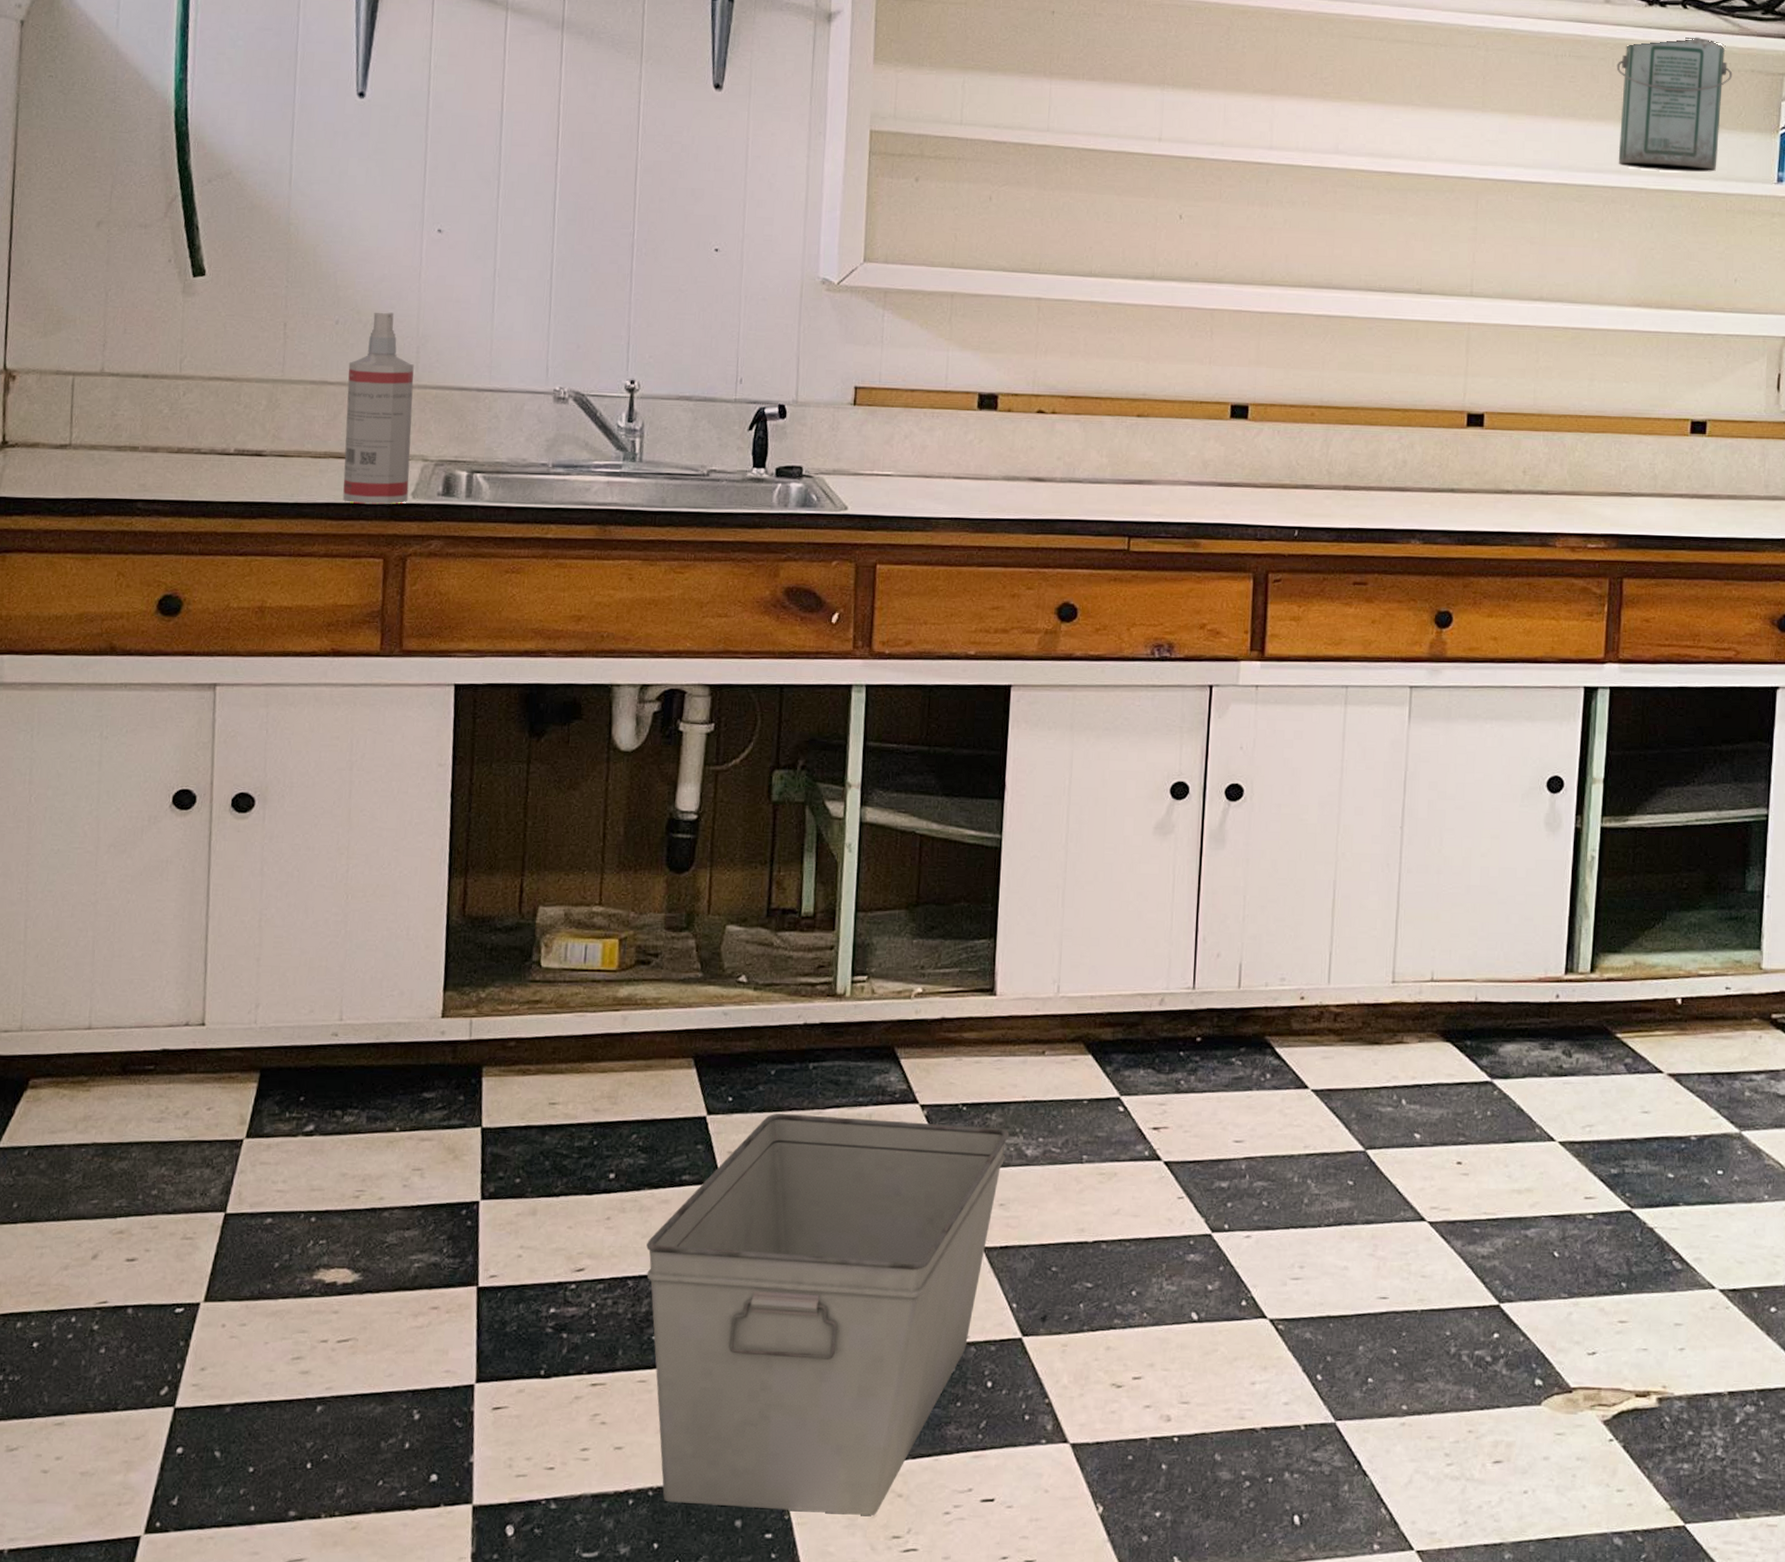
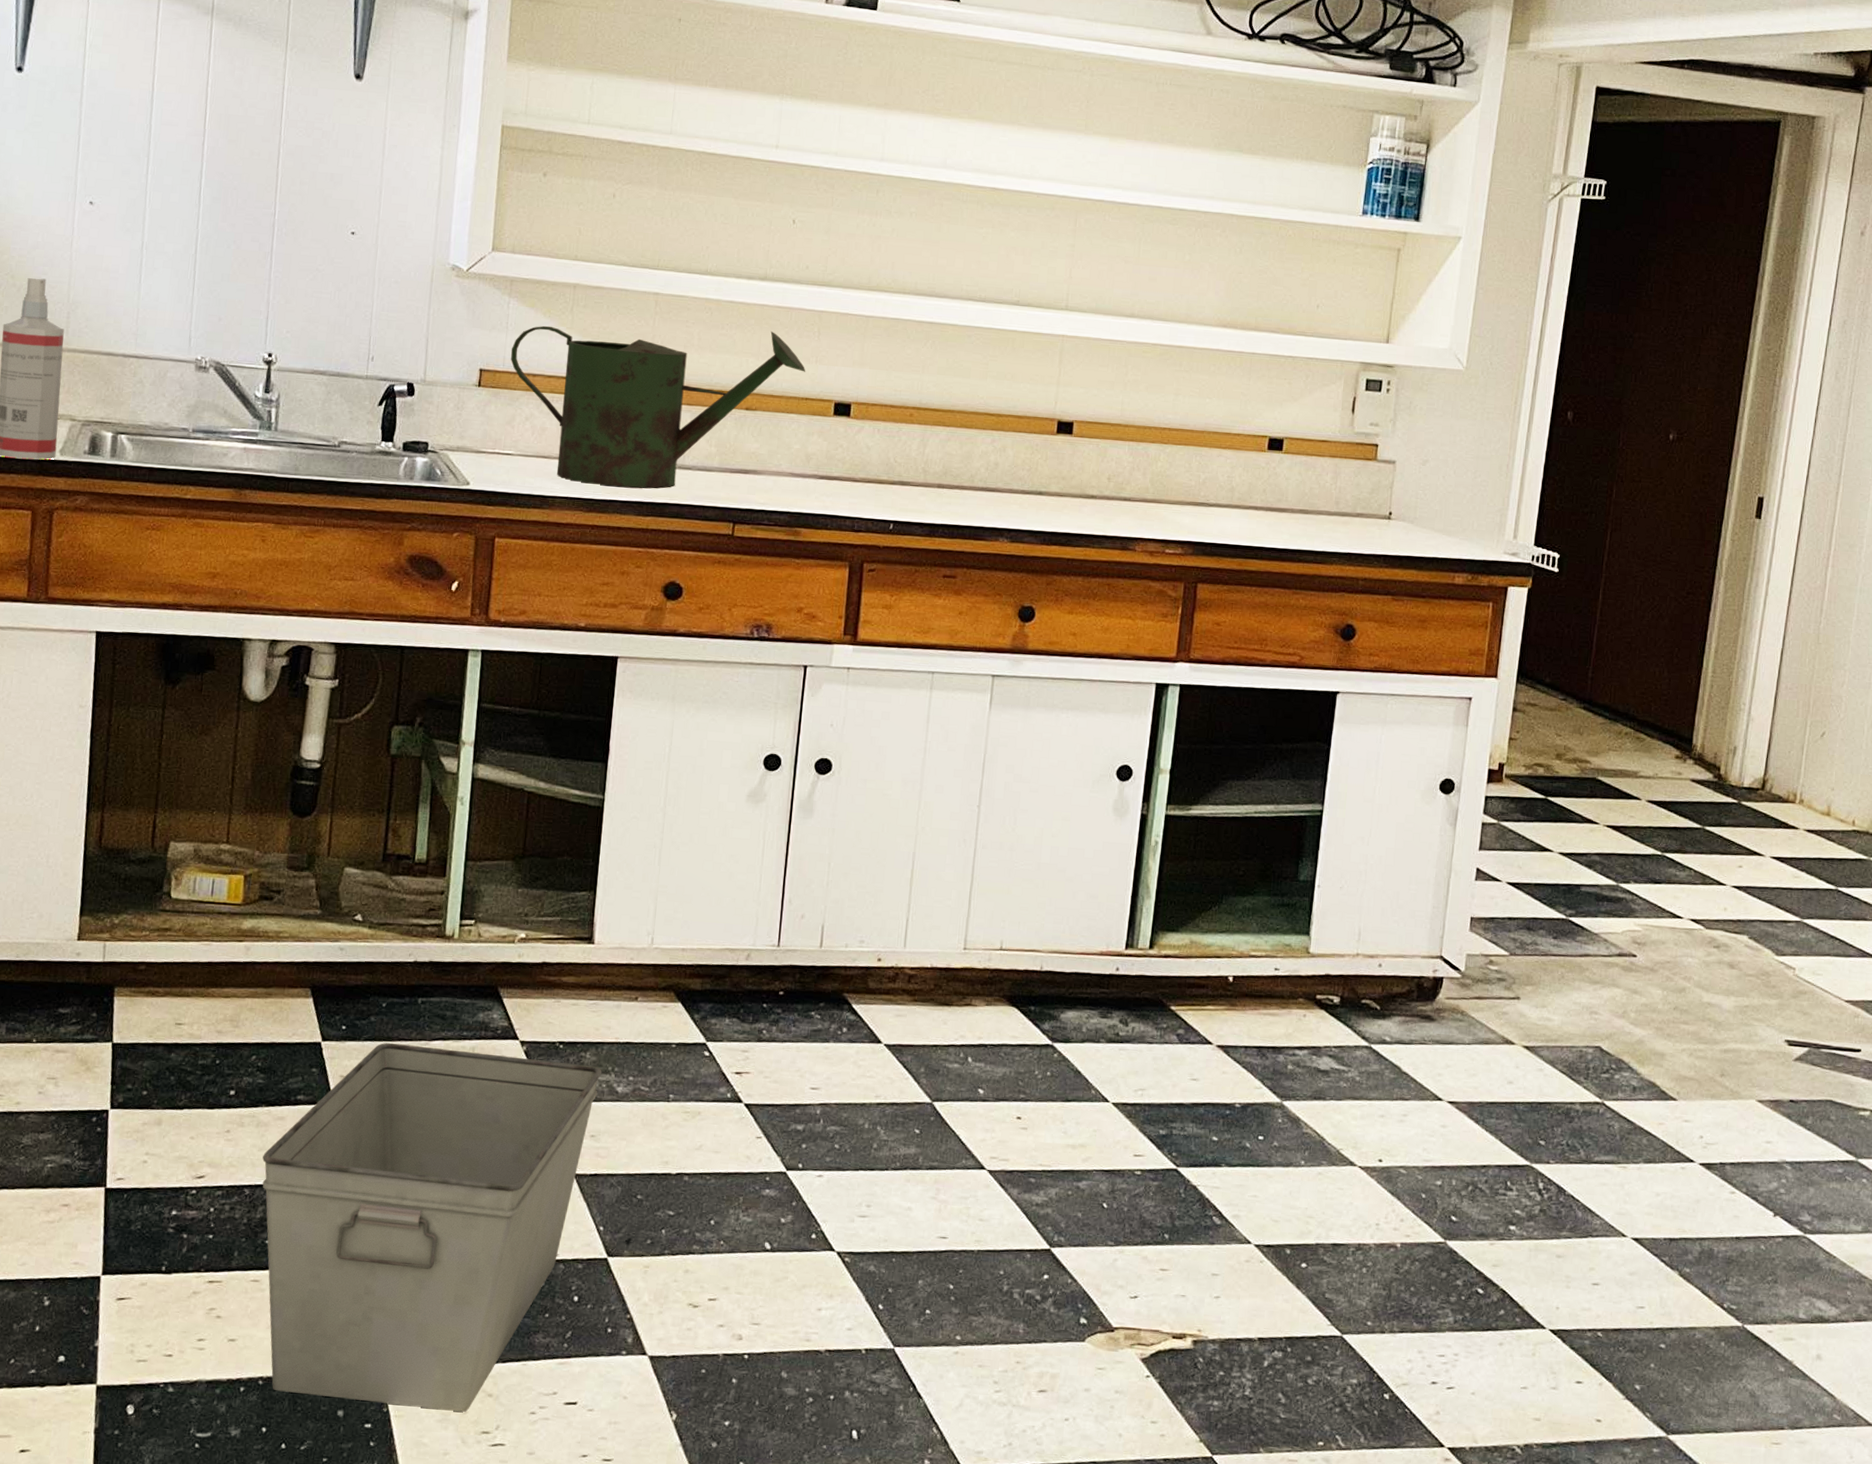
watering can: none [887,333,1200,505] -> present [511,325,806,489]
paint can: present [1616,38,1733,172] -> none [1211,72,1325,202]

